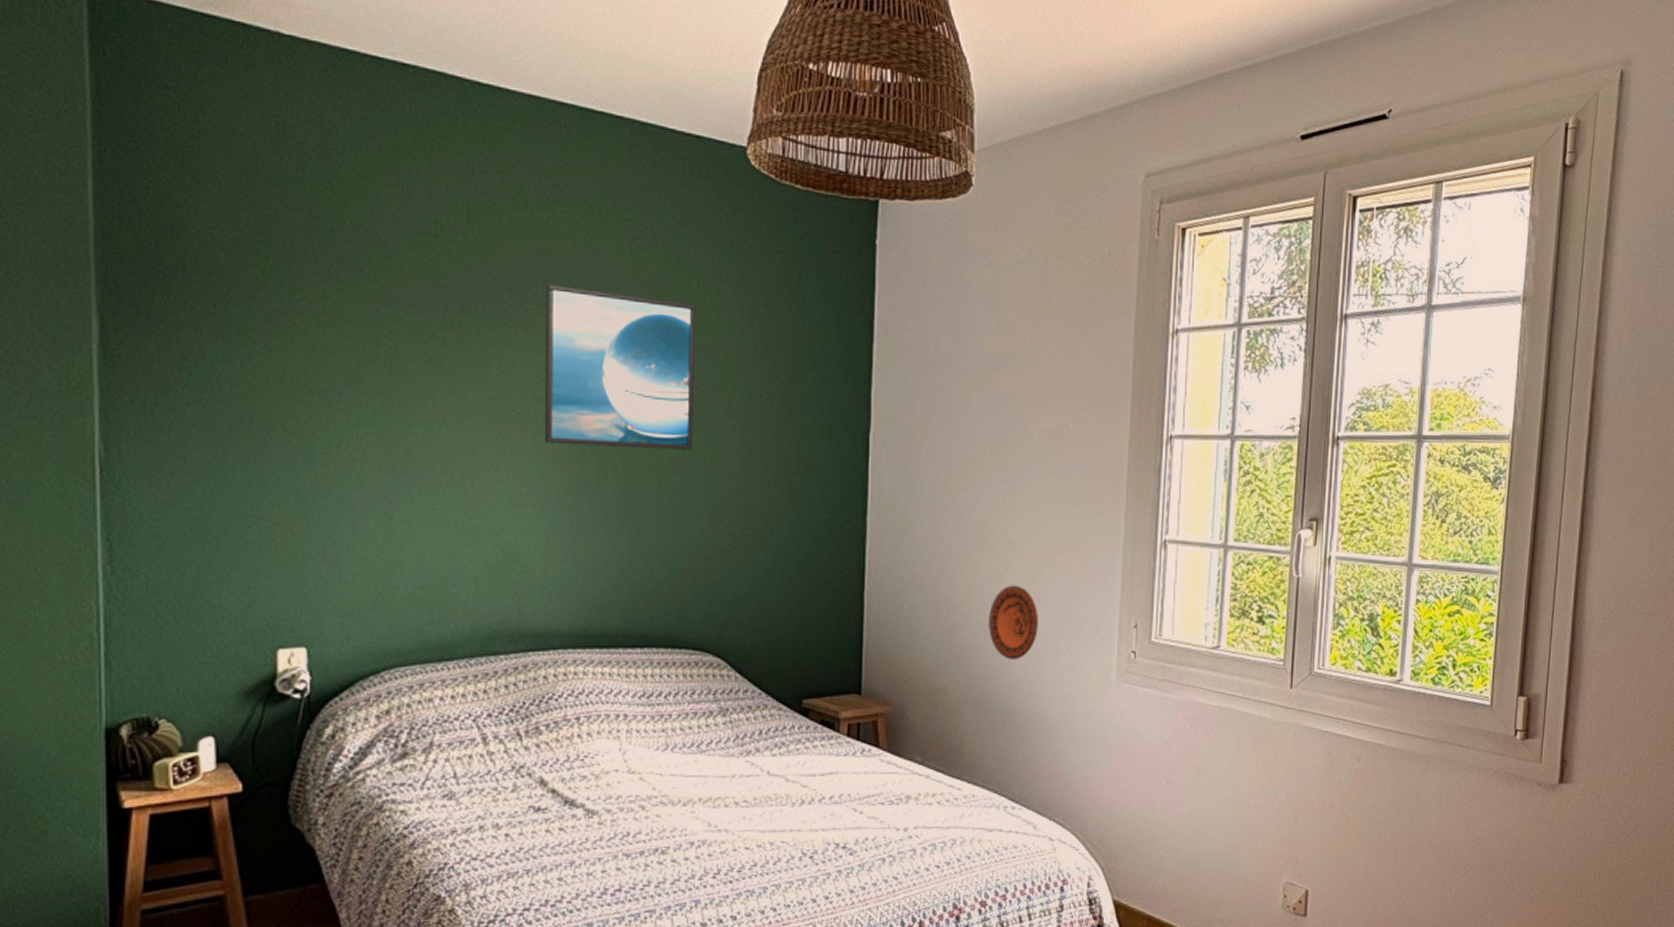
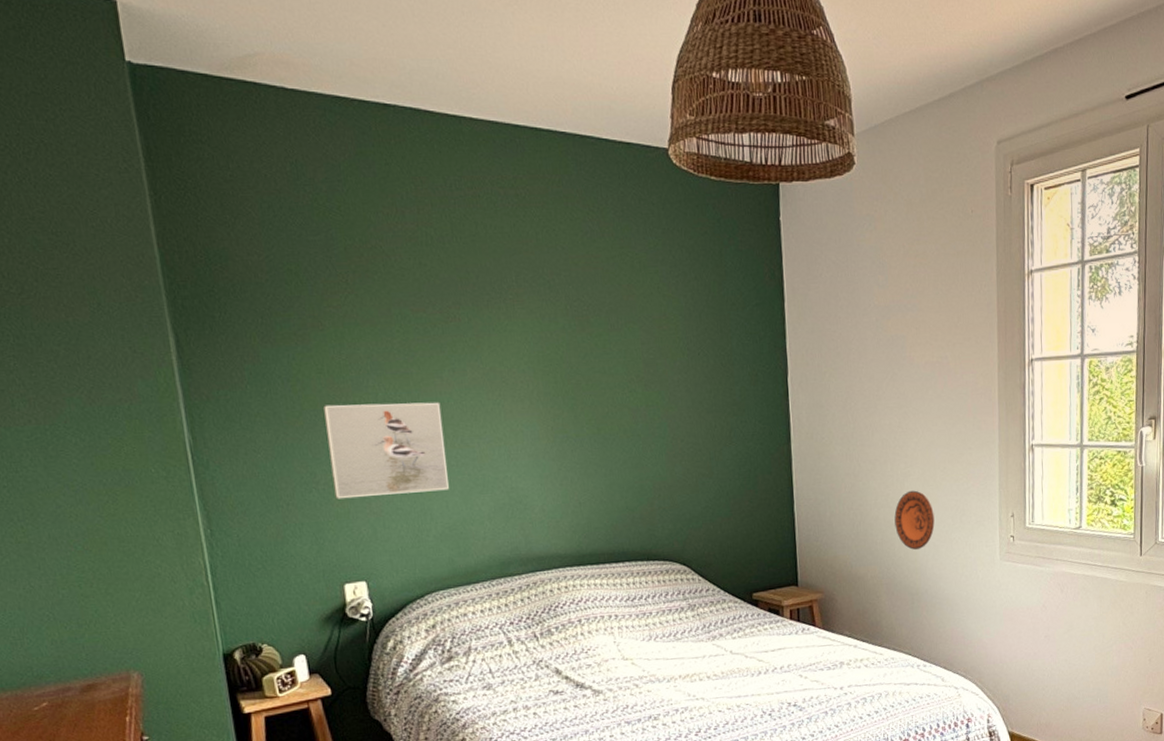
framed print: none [279,420,430,541] -> present [323,402,449,499]
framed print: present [544,284,696,450] -> none [519,276,649,406]

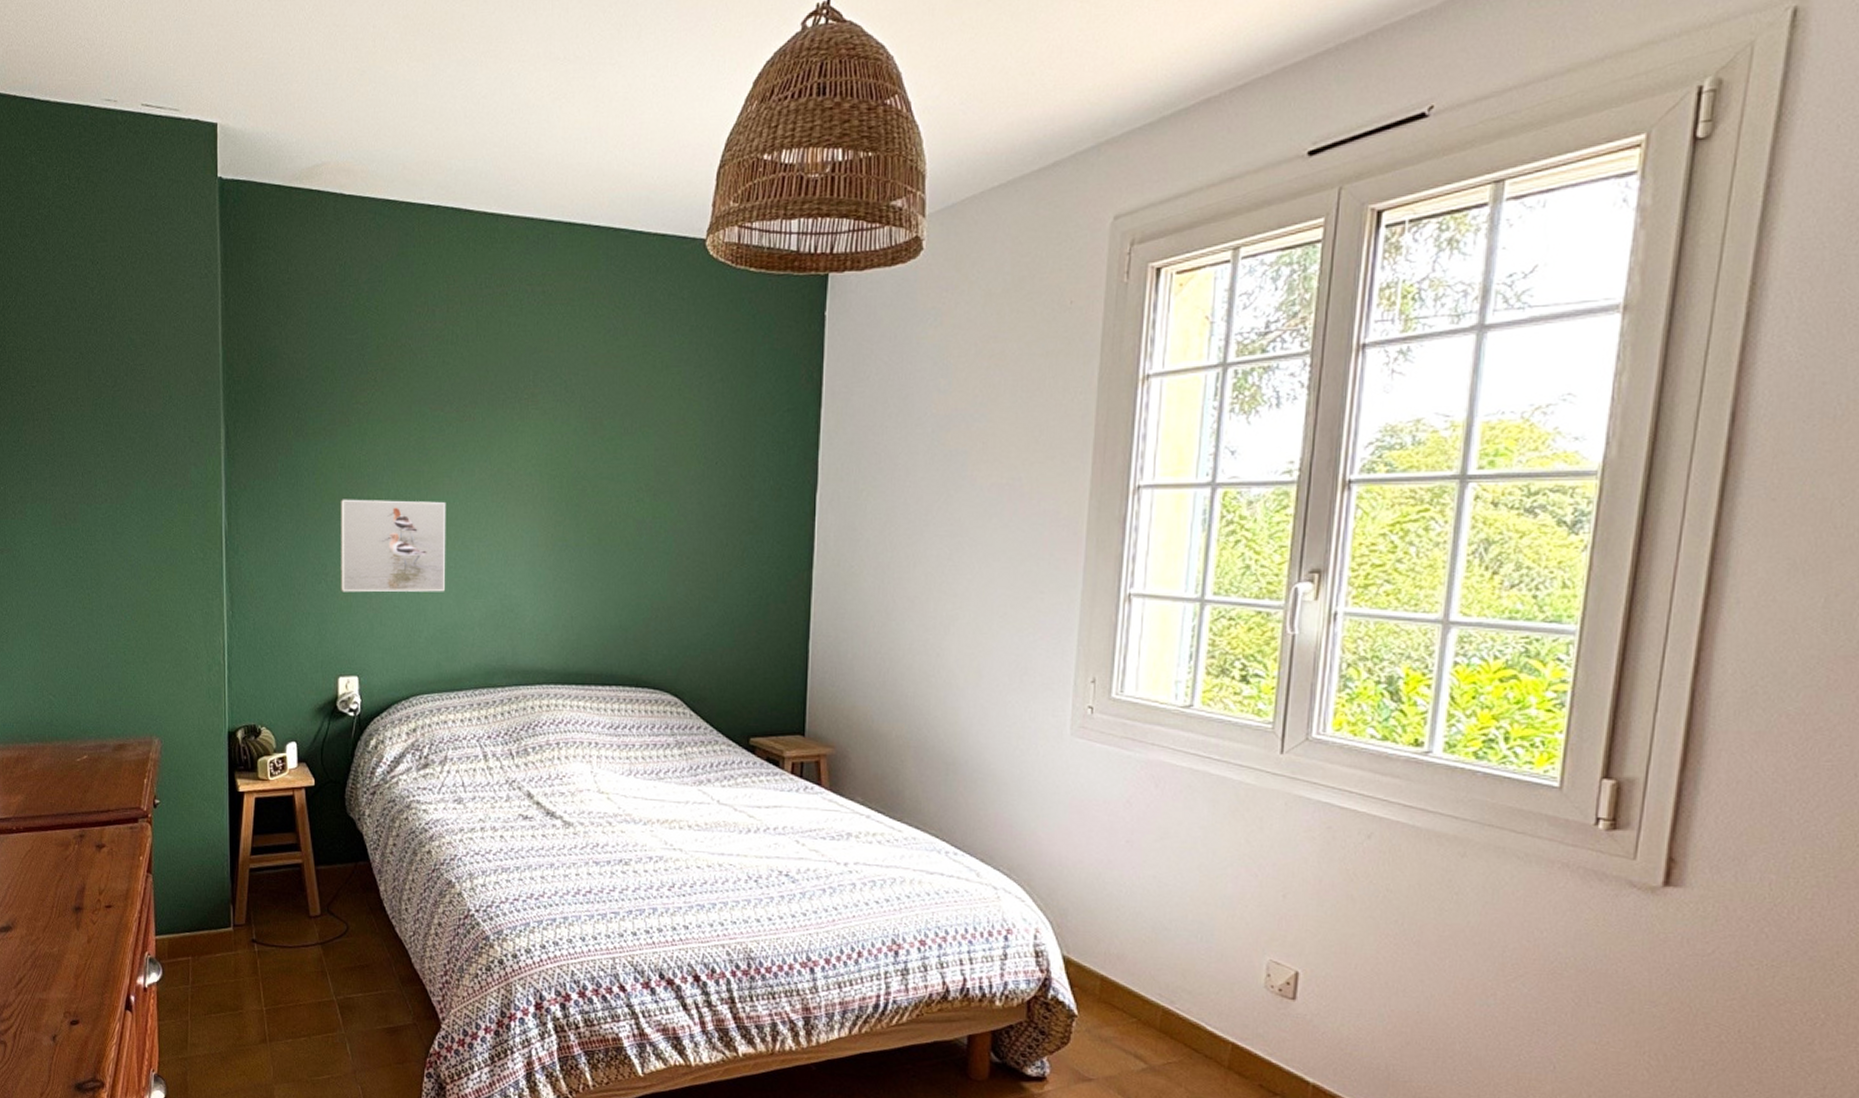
decorative plate: present [894,490,935,550] -> none [932,637,985,710]

